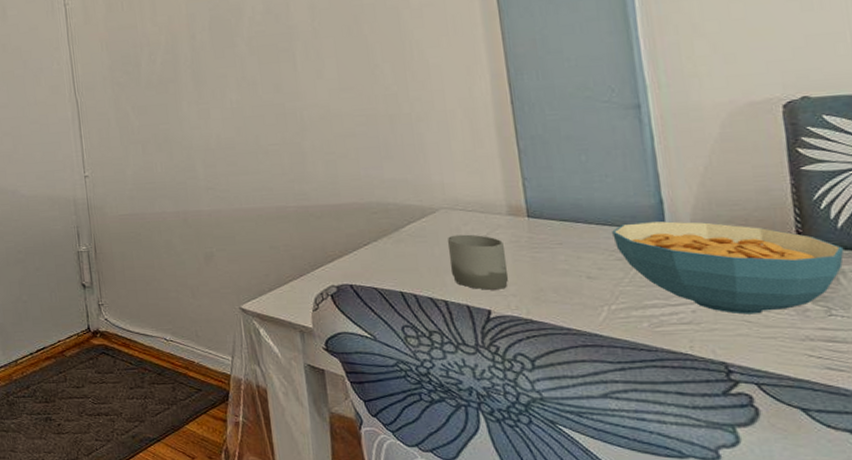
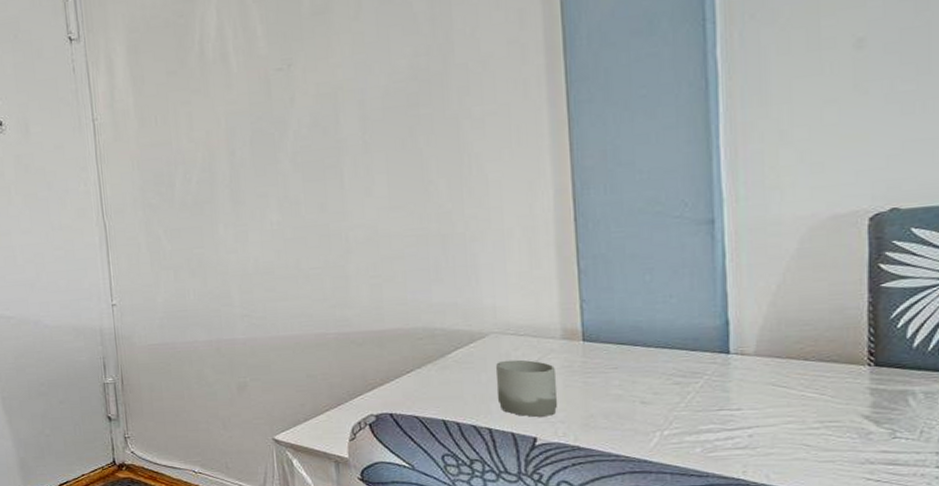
cereal bowl: present [612,221,844,315] -> none [672,343,917,438]

